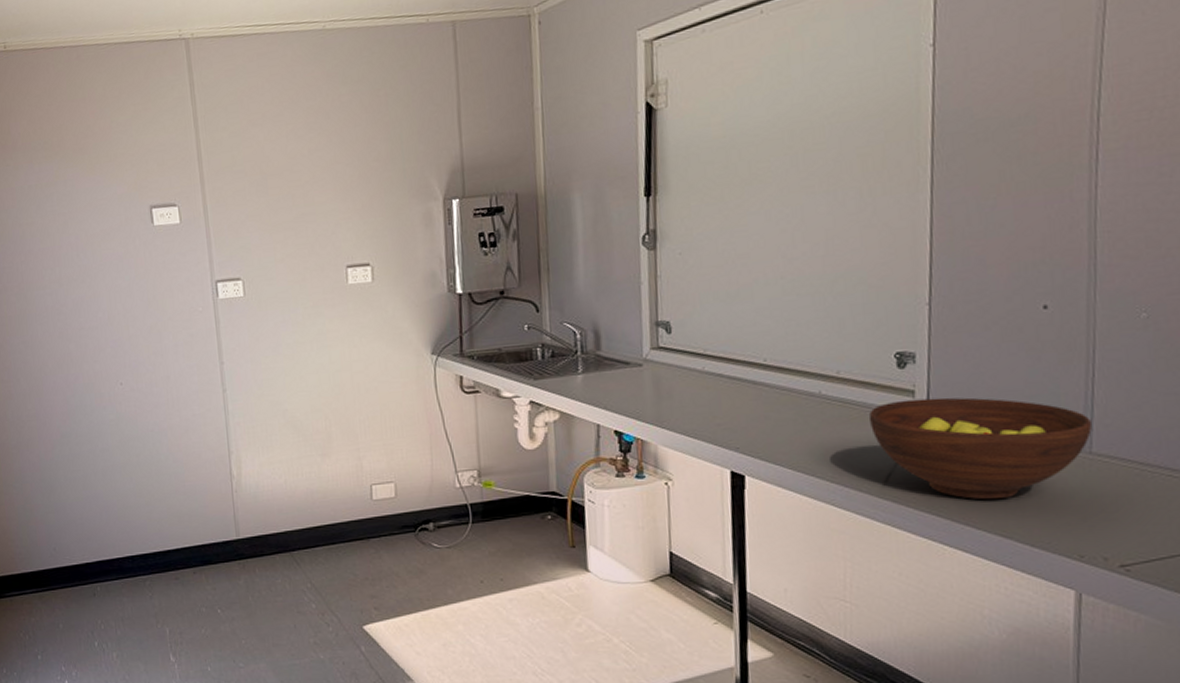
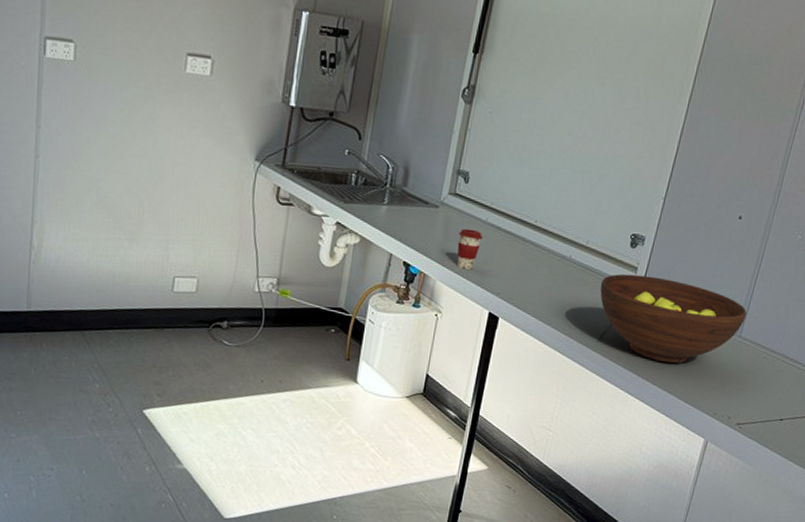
coffee cup: none [673,382,703,429] -> present [457,228,483,271]

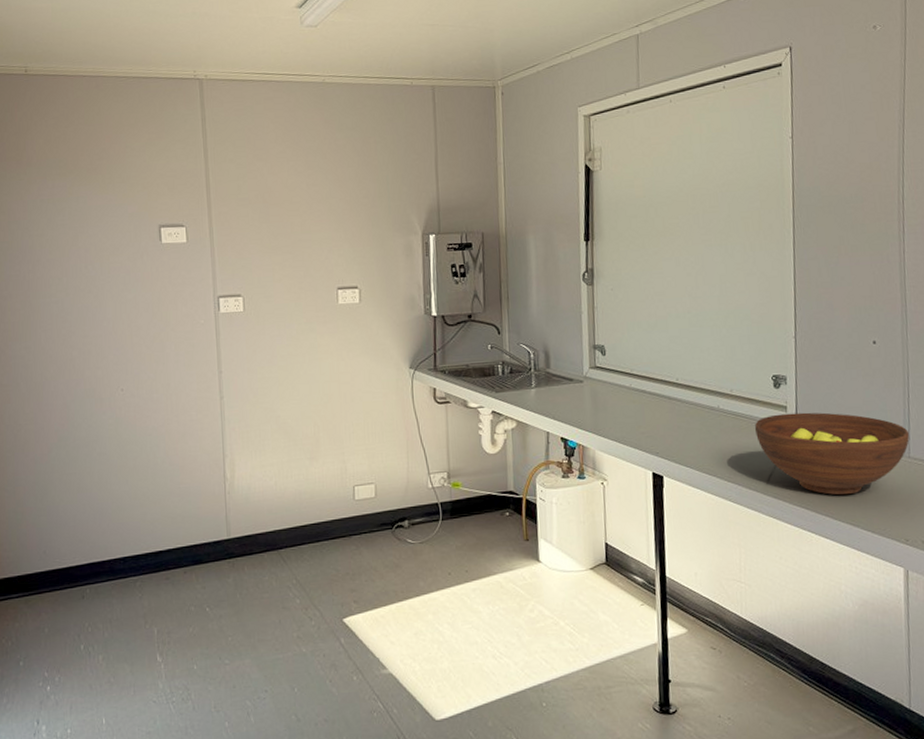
coffee cup: present [457,228,483,271] -> none [607,396,631,436]

